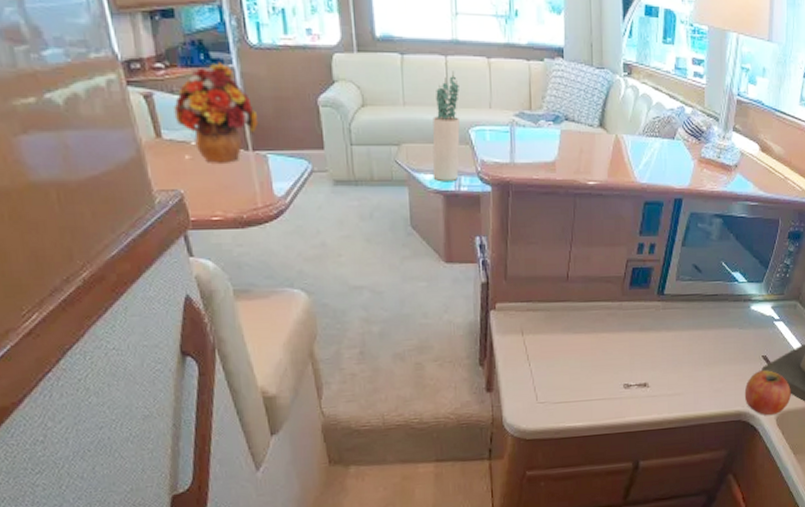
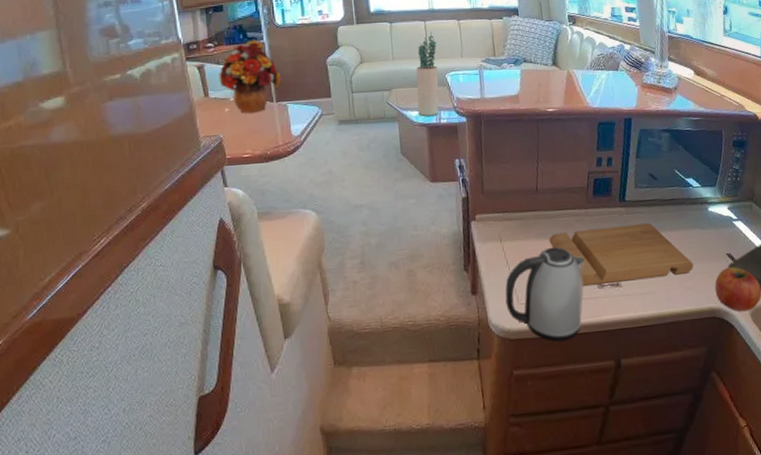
kettle: none [523,342,613,444] -> present [505,246,585,343]
cutting board: none [576,320,726,387] -> present [549,223,694,287]

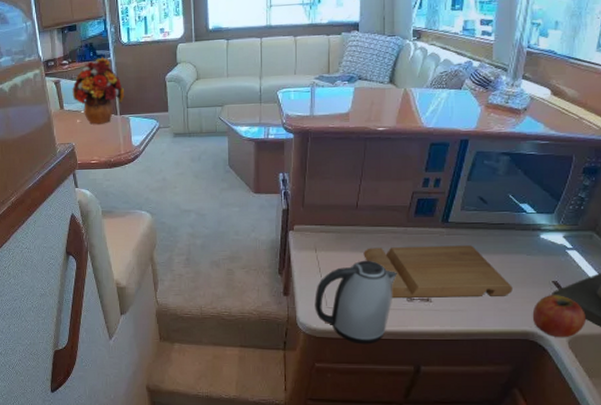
vase: present [416,32,439,117] -> none [247,49,271,132]

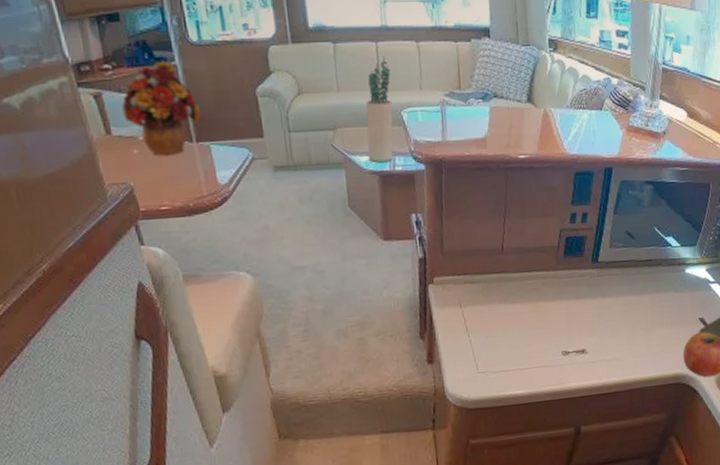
vase: none [247,49,271,132] -> present [366,56,393,163]
kettle: present [315,260,397,345] -> none [463,312,550,411]
cutting board: present [363,245,513,299] -> none [513,286,664,354]

